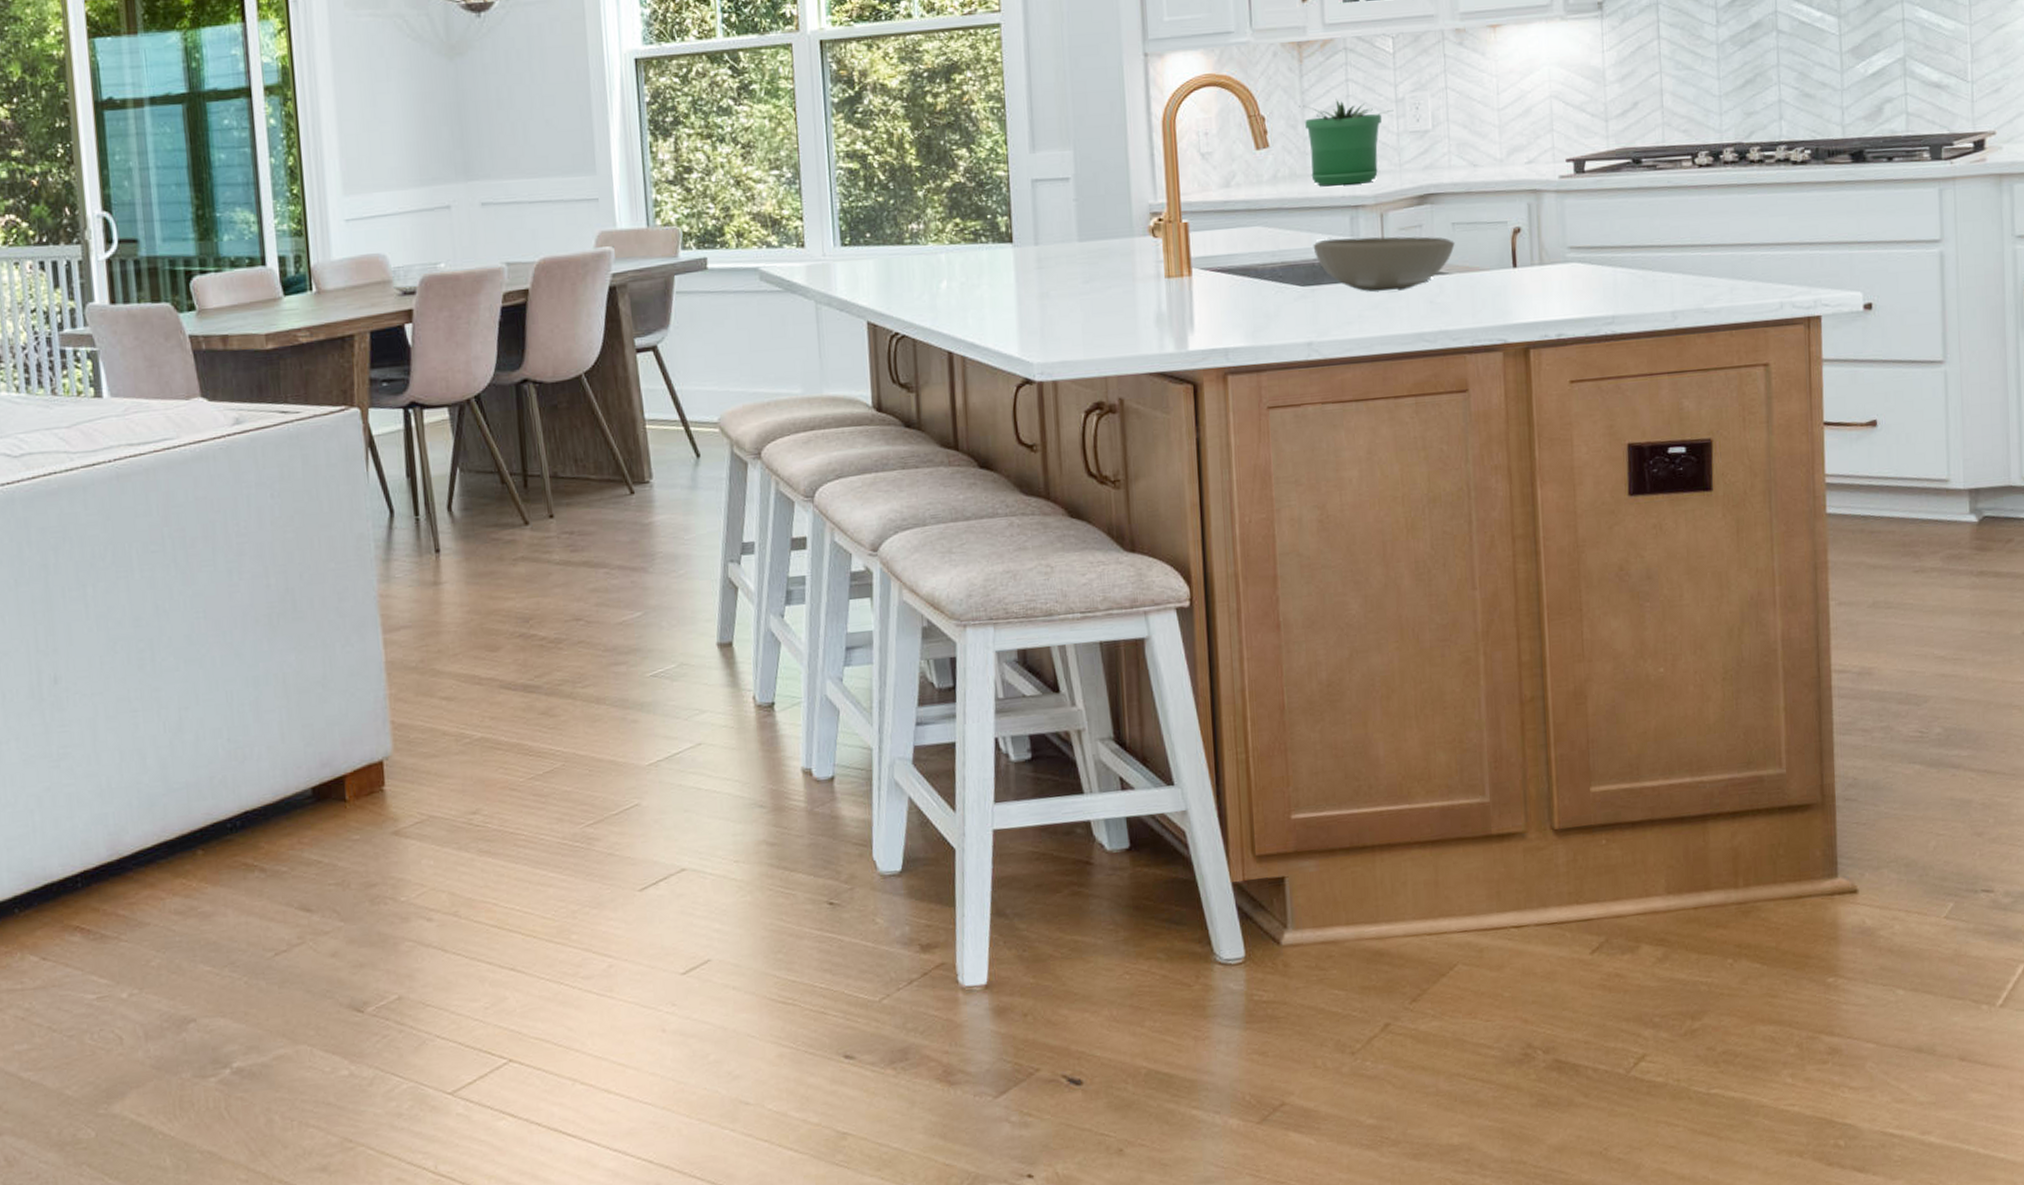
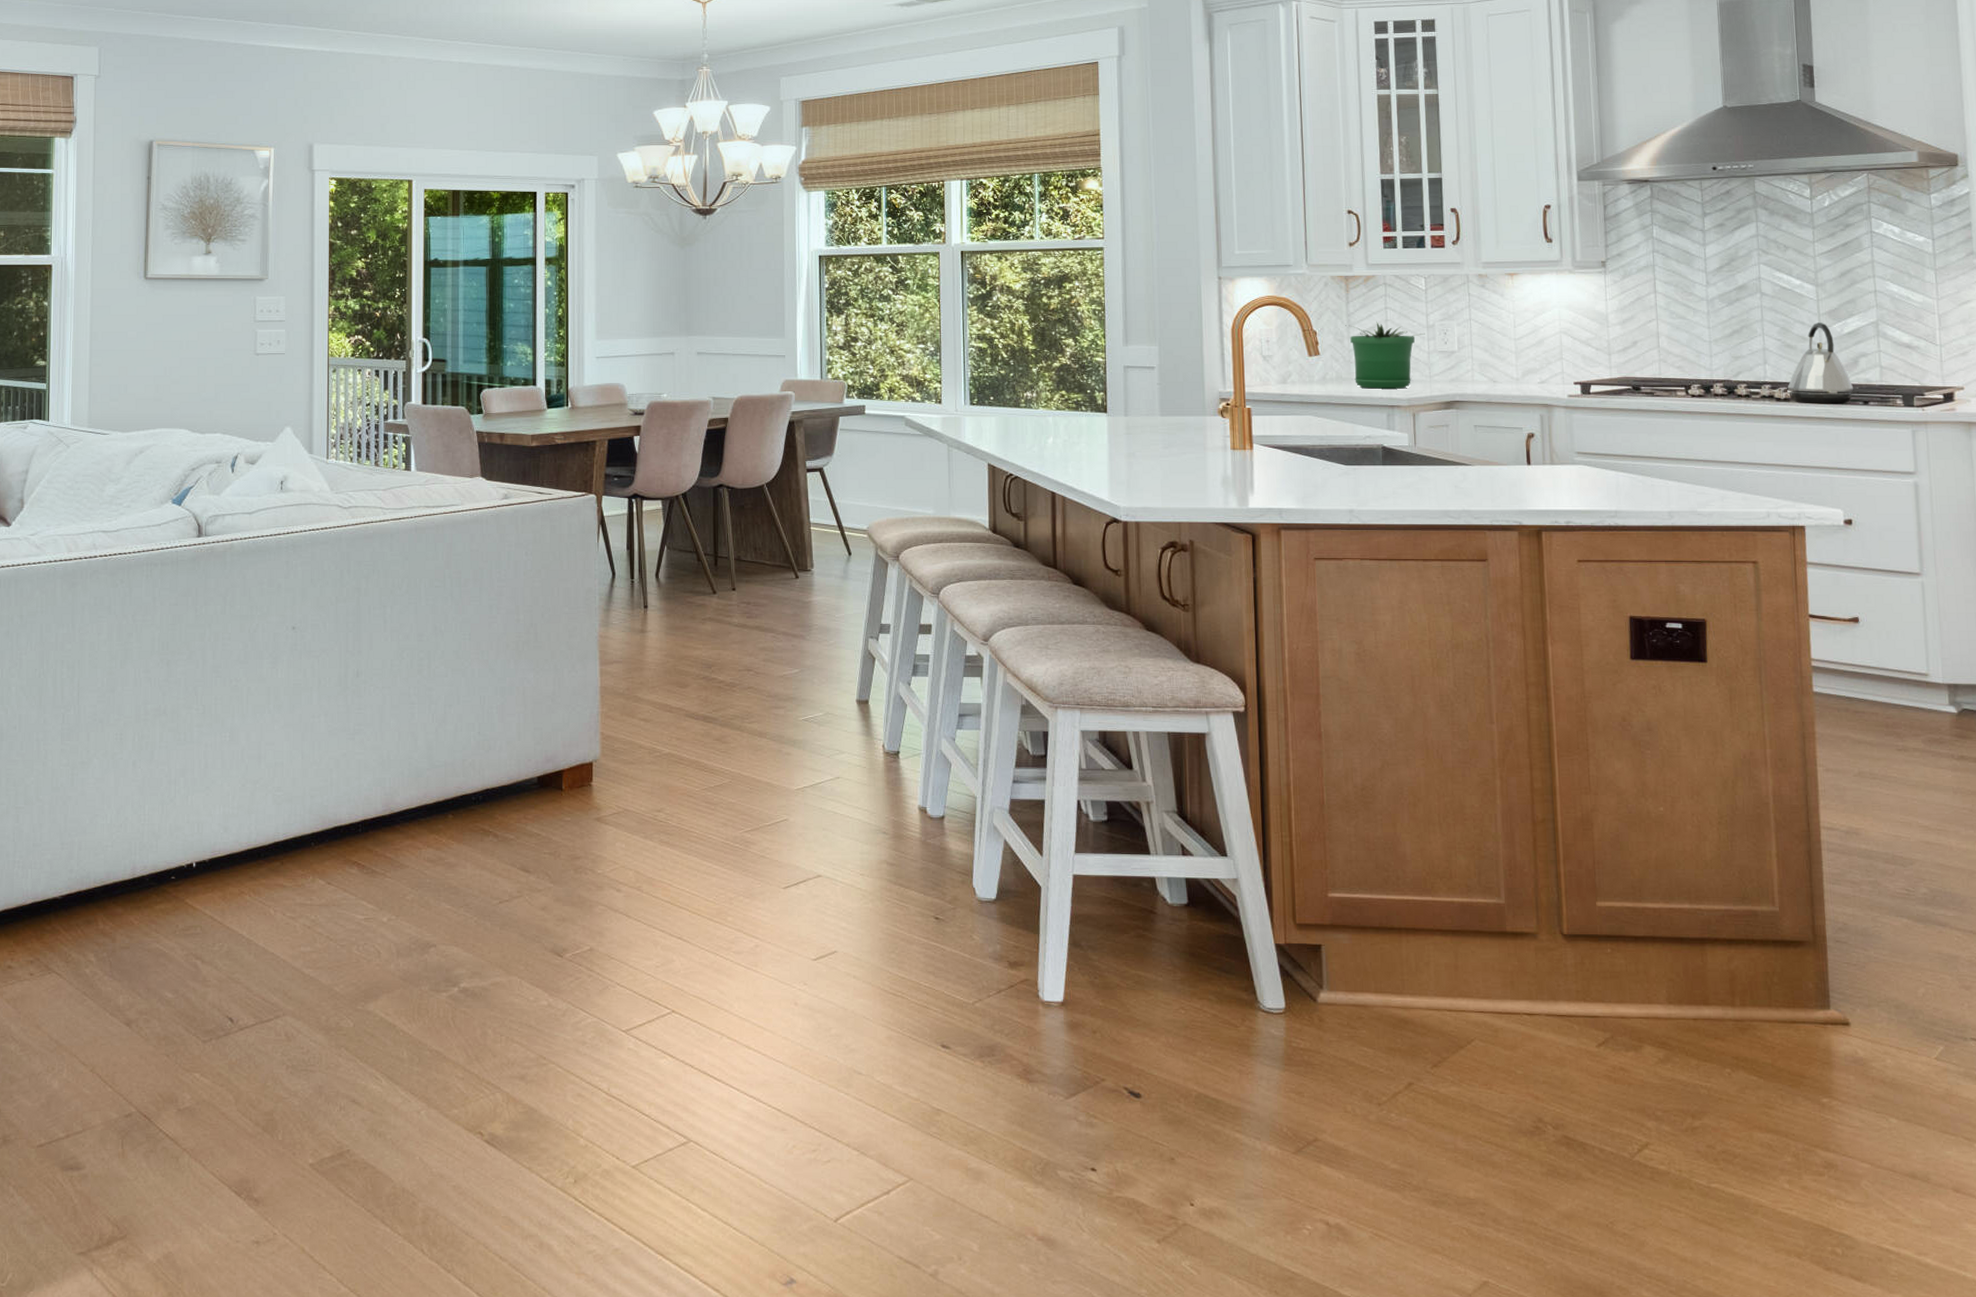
bowl: present [1313,236,1455,293] -> none [1355,430,1477,476]
kettle: none [1804,63,1878,166] -> present [1787,323,1854,404]

